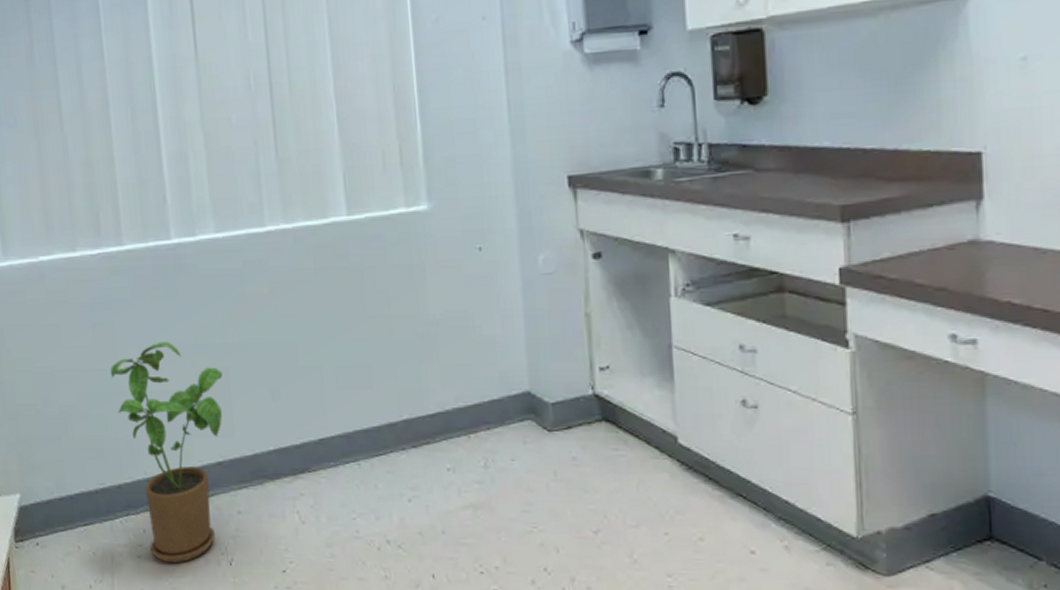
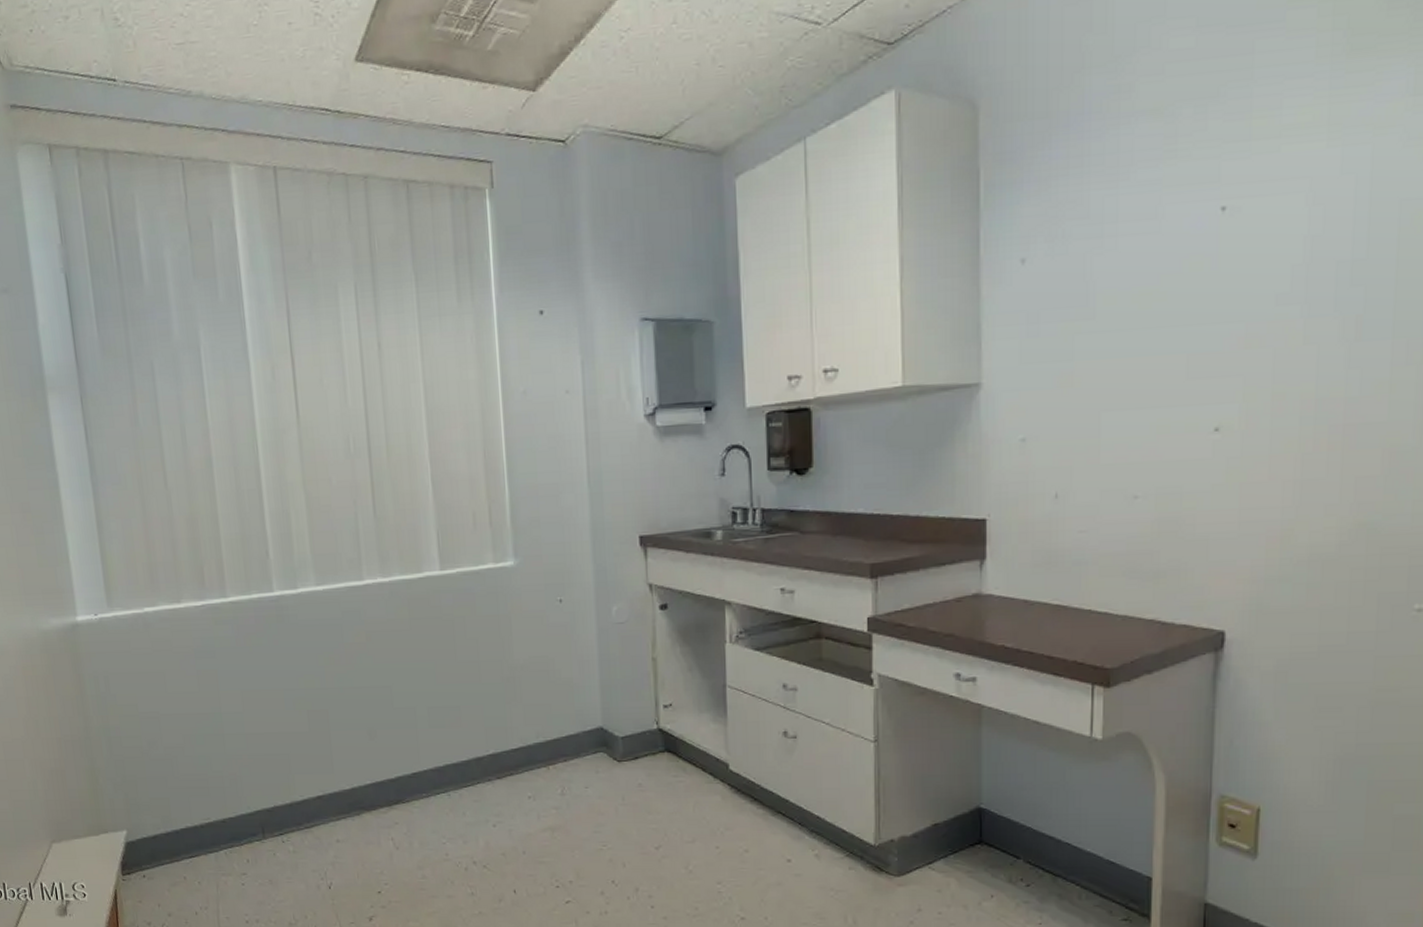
house plant: present [110,341,222,564] -> none [214,686,322,889]

